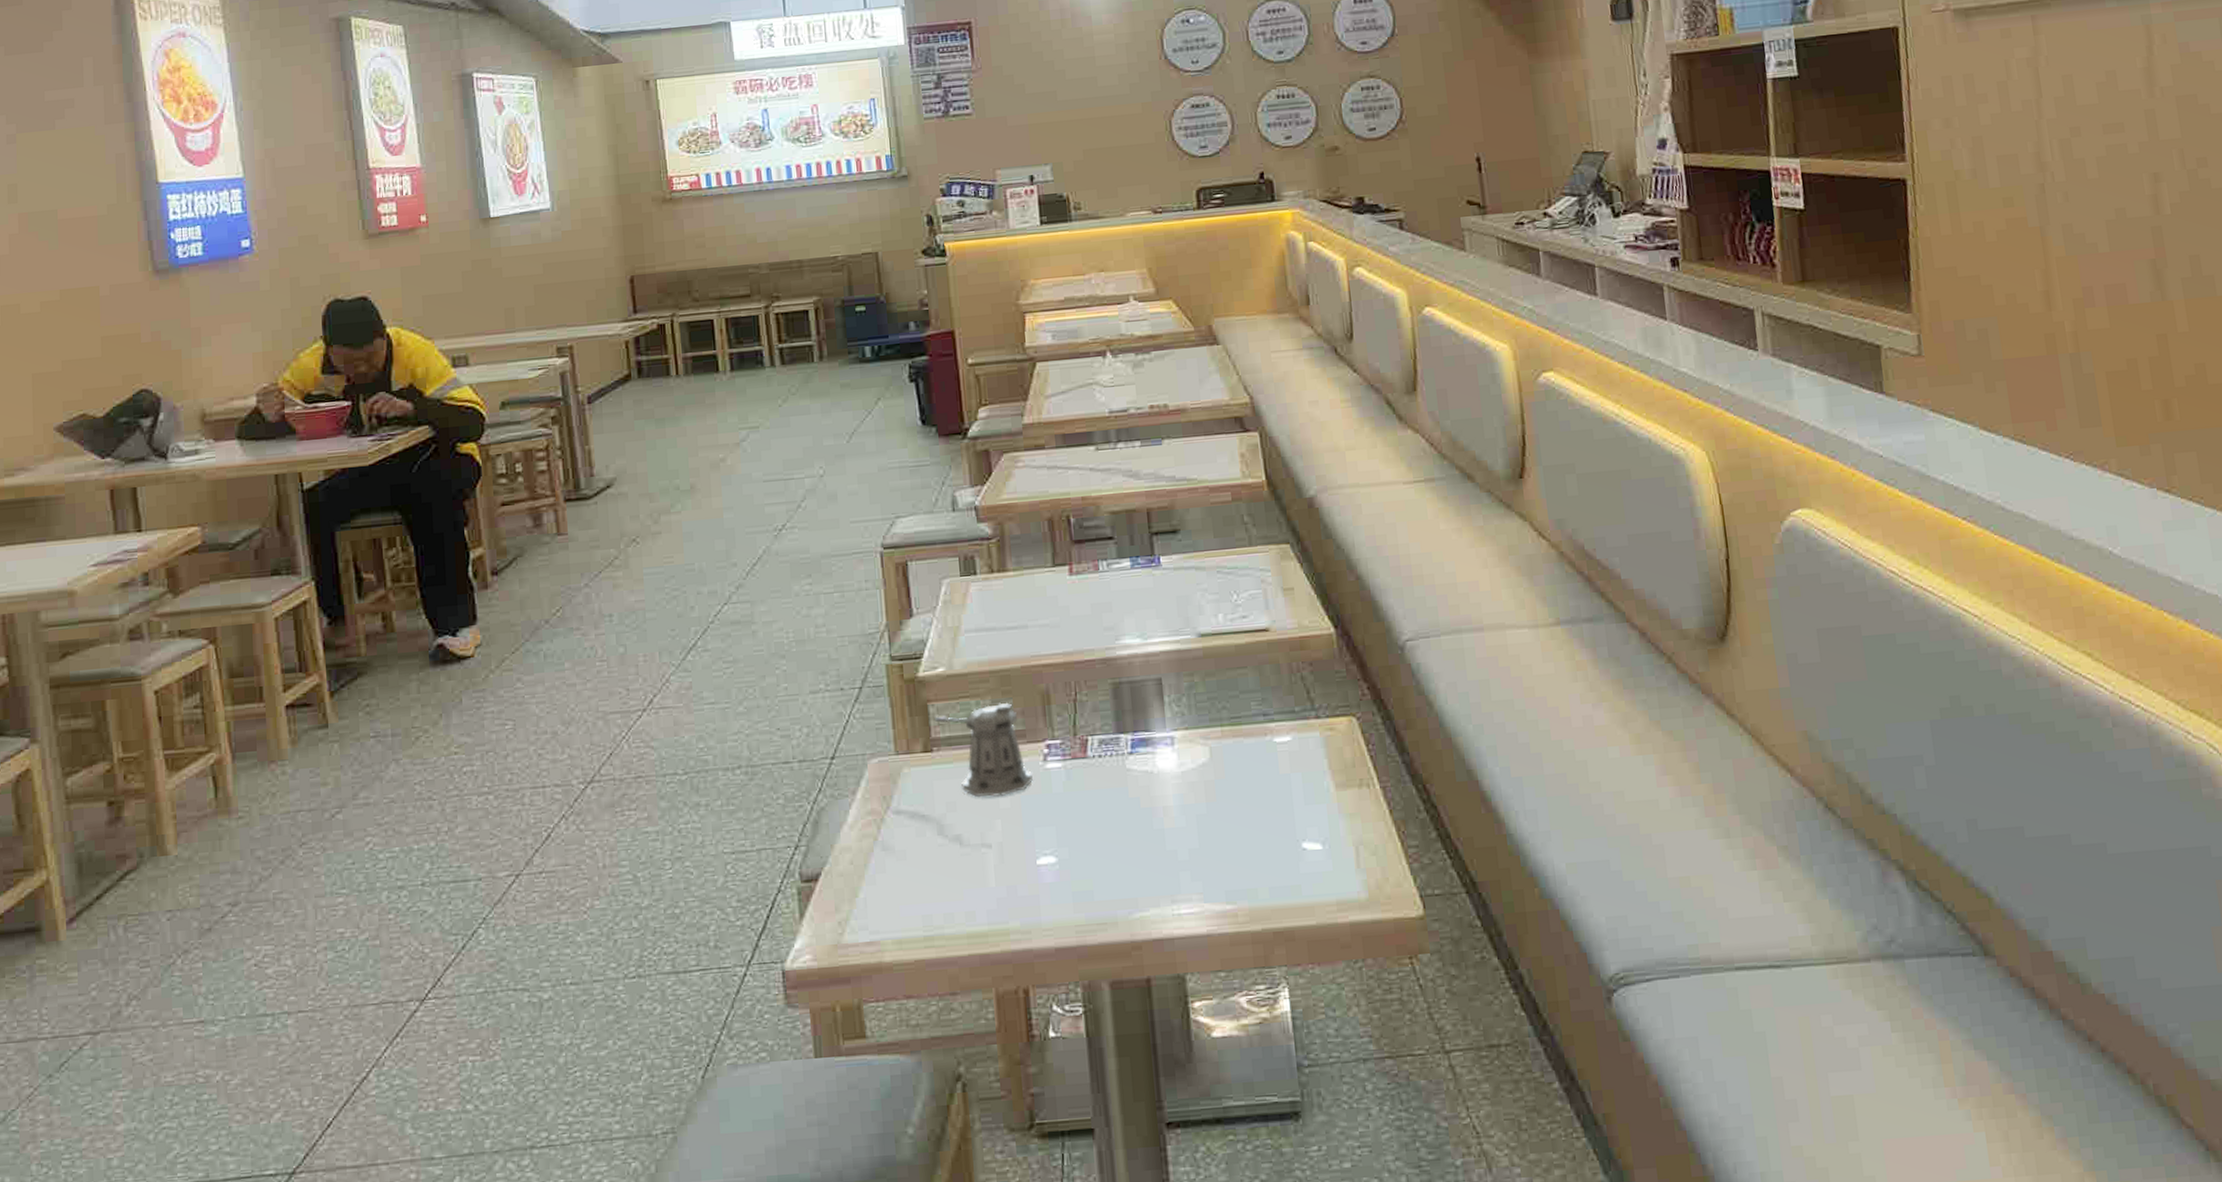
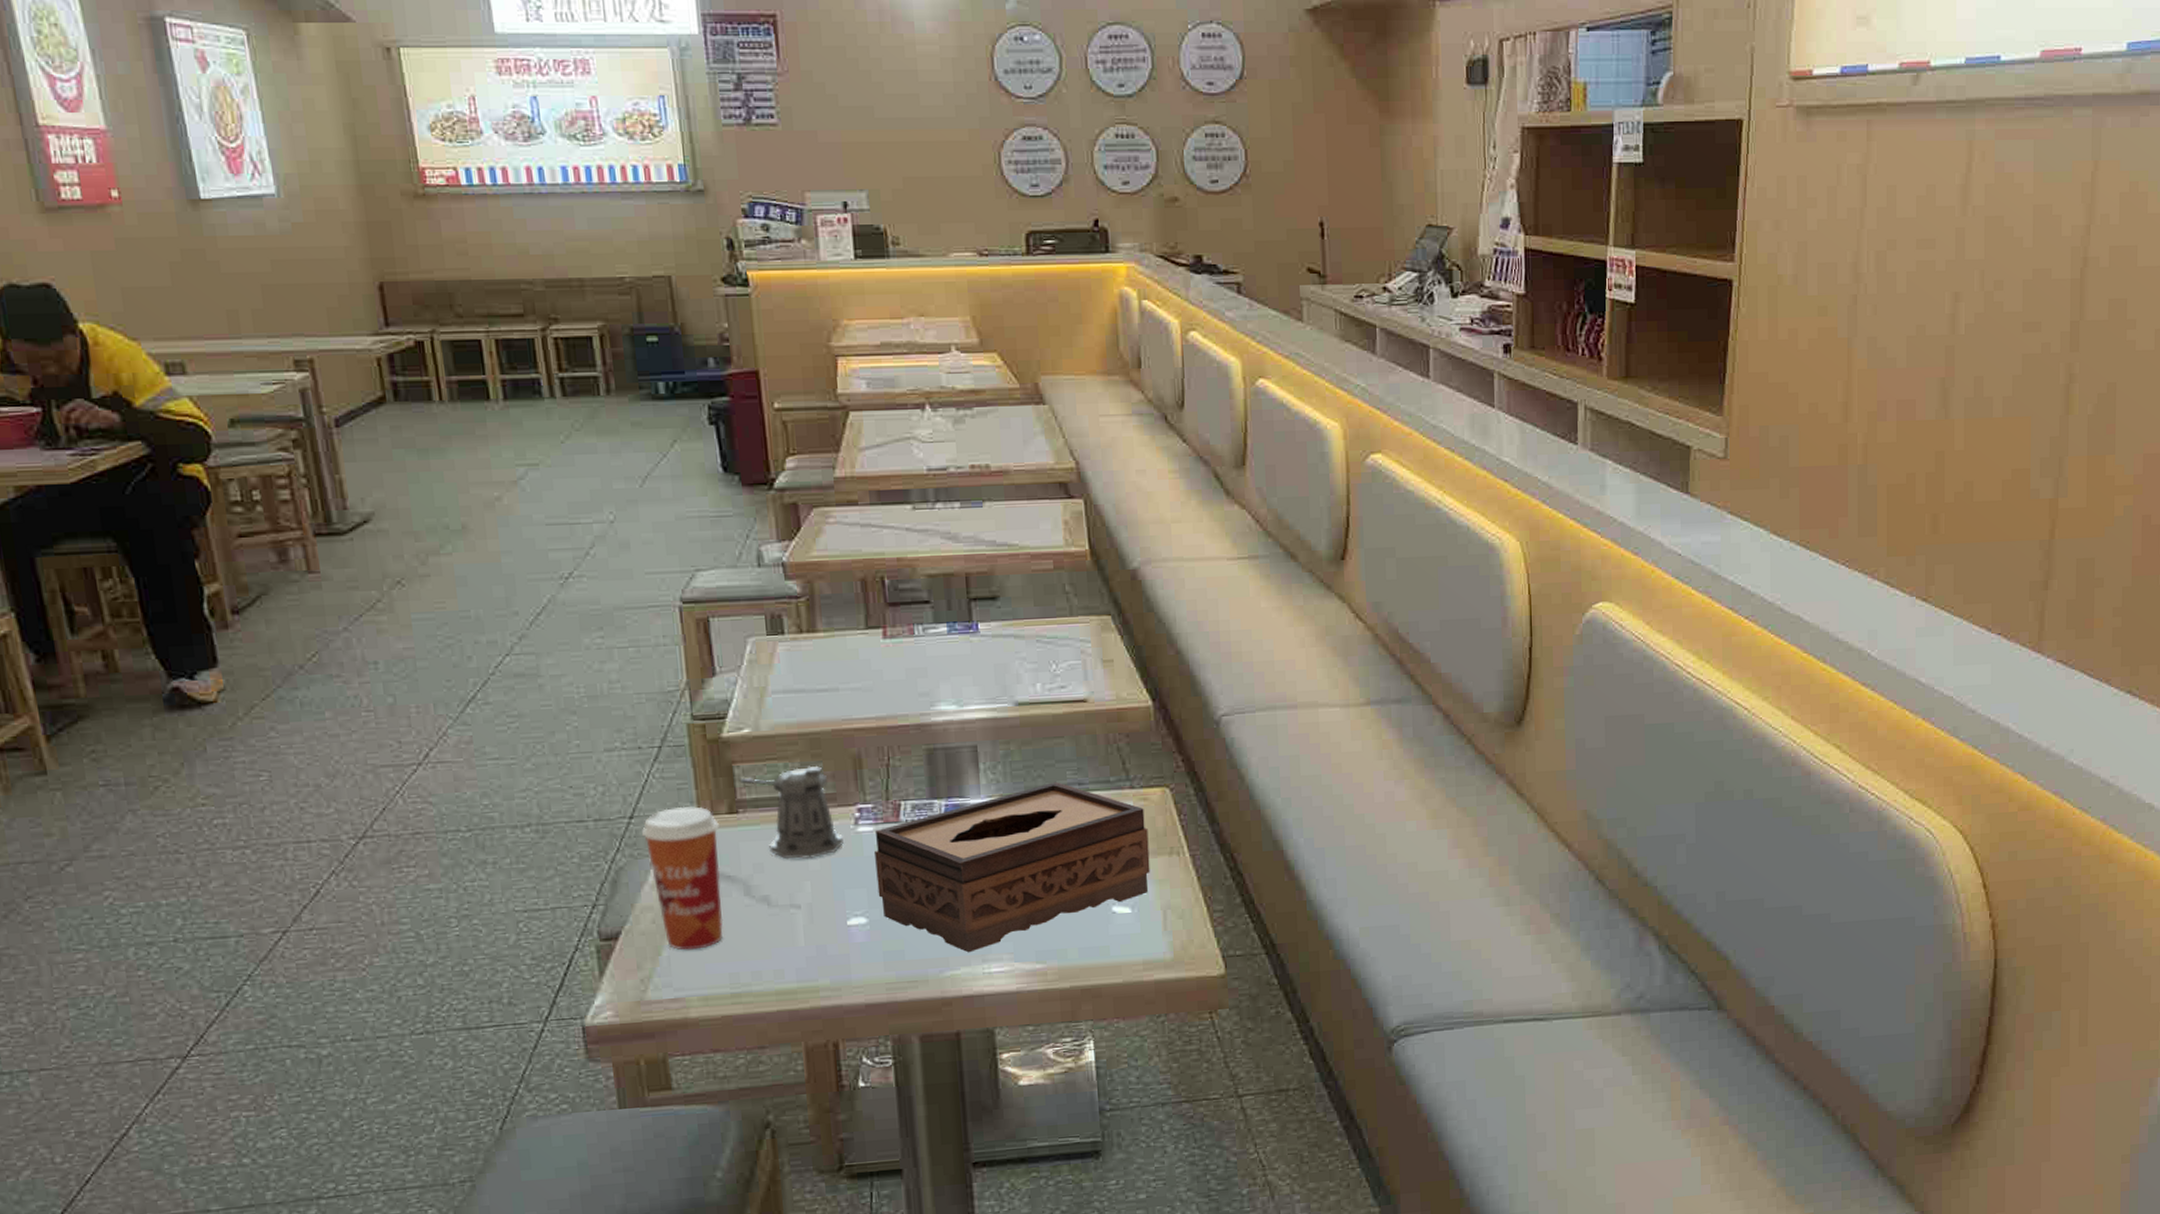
paper cup: none [842,745,918,892] -> present [642,806,724,950]
tissue box: none [1063,712,1340,893] -> present [875,781,1150,953]

